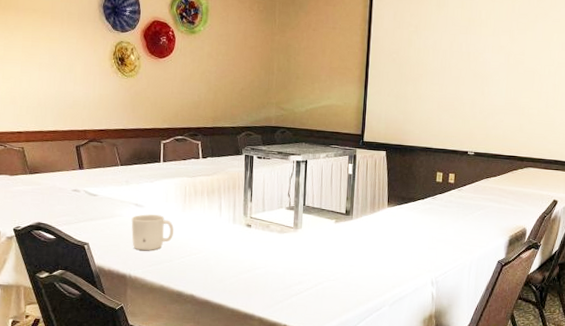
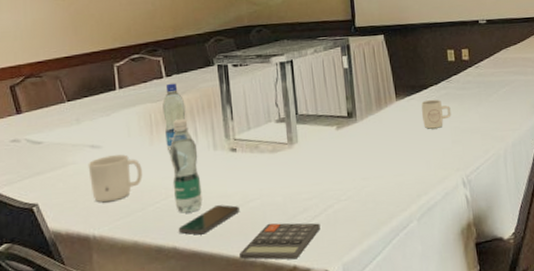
bottle: none [195,164,215,222] -> present [162,83,186,155]
bottle: none [196,194,220,270] -> present [169,119,203,214]
smartphone: none [196,267,248,288] -> present [178,204,241,235]
calculator: none [242,288,310,320] -> present [240,223,321,260]
mug: none [407,210,432,235] -> present [421,99,451,129]

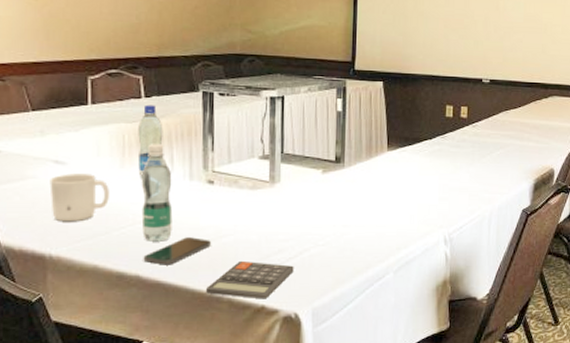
mug: present [421,99,451,129] -> none [412,153,442,183]

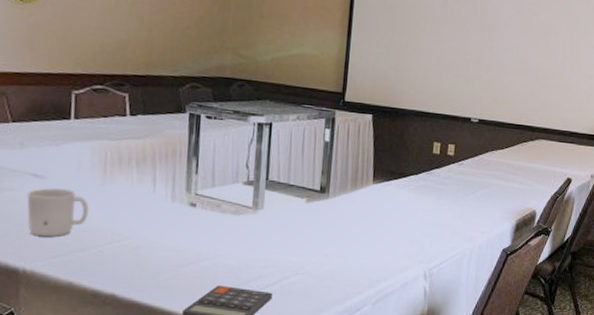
bottle: present [138,104,163,180] -> none [119,123,147,199]
bottle: present [141,144,173,242] -> none [120,163,154,262]
smartphone: present [143,237,212,265] -> none [120,259,191,286]

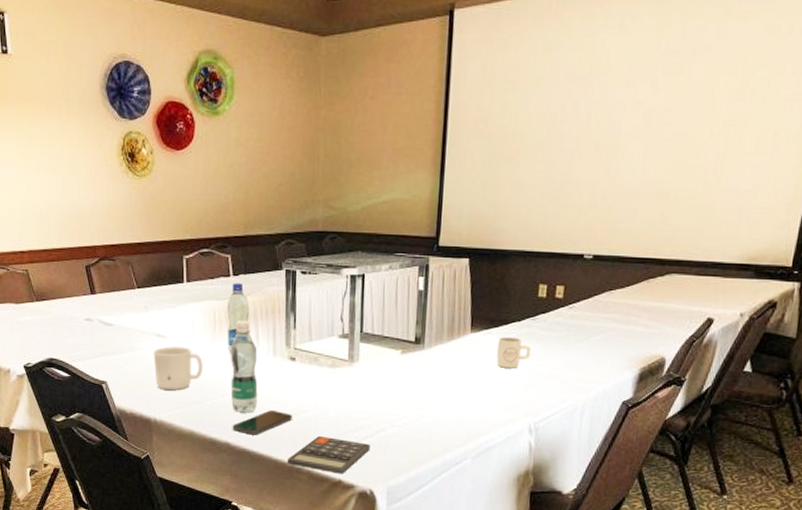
bottle: none [119,123,147,199] -> present [227,283,250,355]
bottle: none [120,163,154,262] -> present [230,320,258,413]
smartphone: none [120,259,191,286] -> present [232,410,293,435]
mug: none [396,188,426,218] -> present [496,336,531,369]

